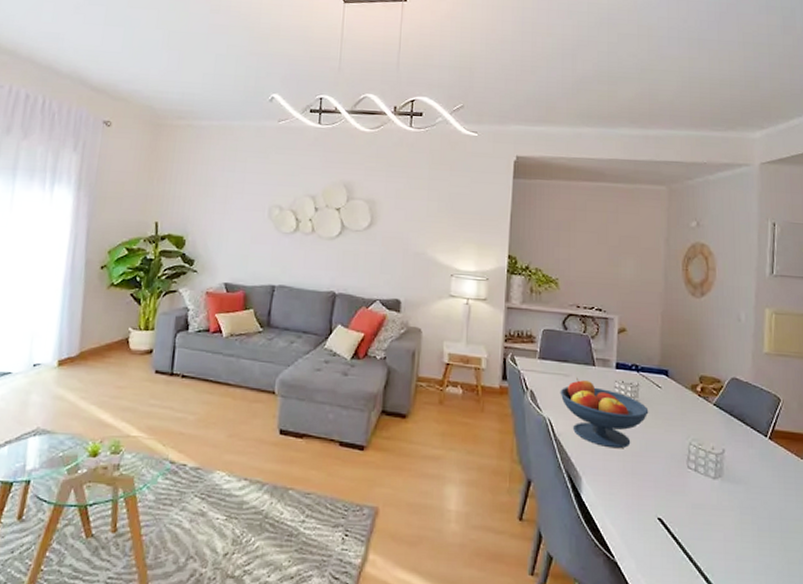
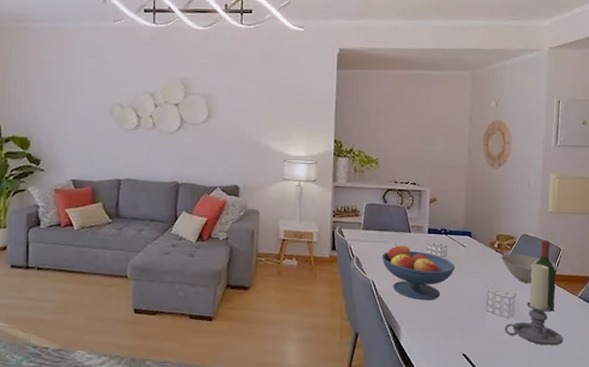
bowl: none [705,400,778,438] -> present [501,254,558,283]
candle holder: none [711,415,786,519] -> present [505,264,563,346]
wine bottle: none [749,385,776,476] -> present [535,239,556,312]

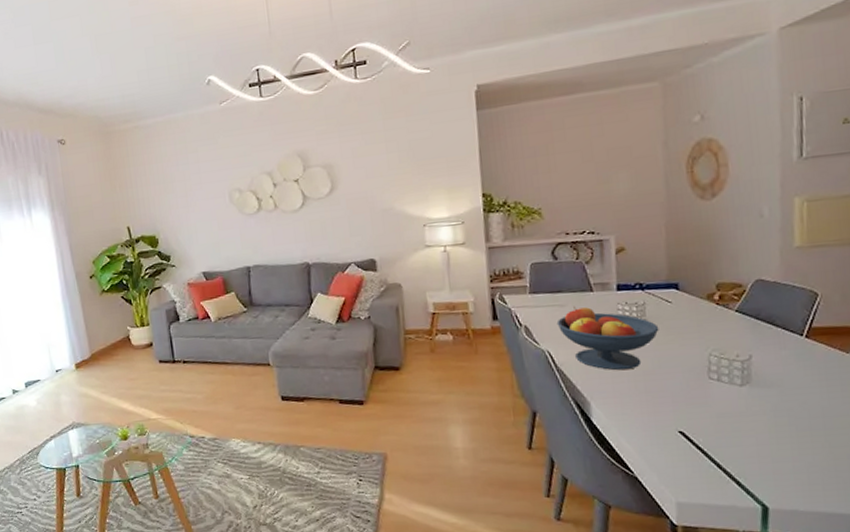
bowl: present [501,254,558,283] -> none [725,305,816,342]
candle holder: present [505,264,563,346] -> none [738,315,830,418]
wine bottle: present [535,239,556,312] -> none [779,283,814,375]

